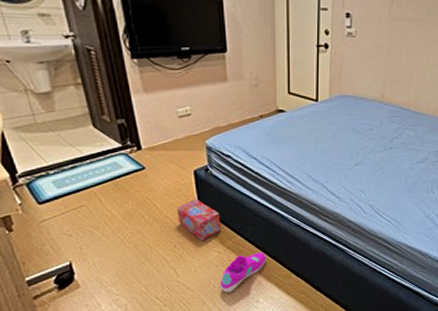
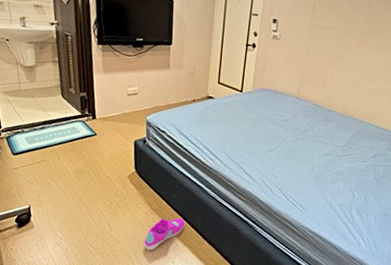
box: present [176,198,221,241] -> none [116,164,151,202]

